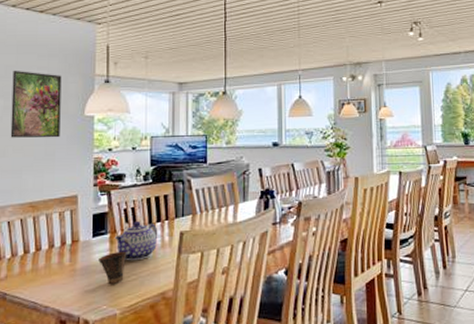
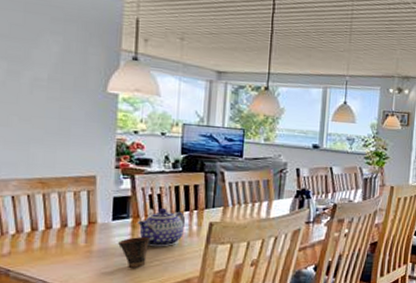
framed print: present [10,70,62,138] -> none [15,30,81,113]

